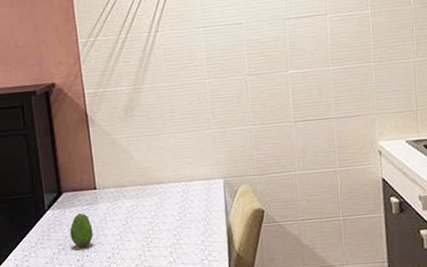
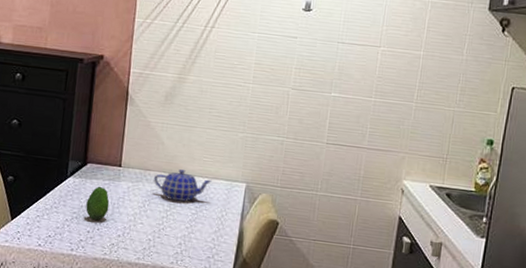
teapot: none [131,179,189,211] -> present [154,169,212,202]

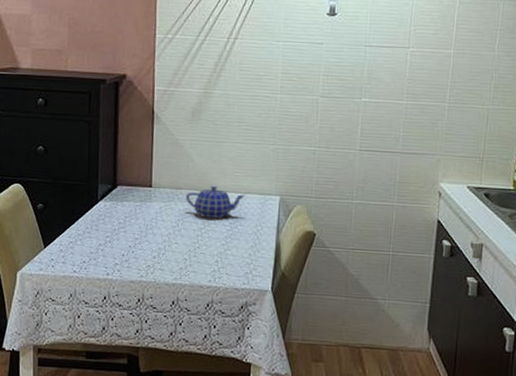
fruit: present [86,186,110,221] -> none [119,208,143,243]

